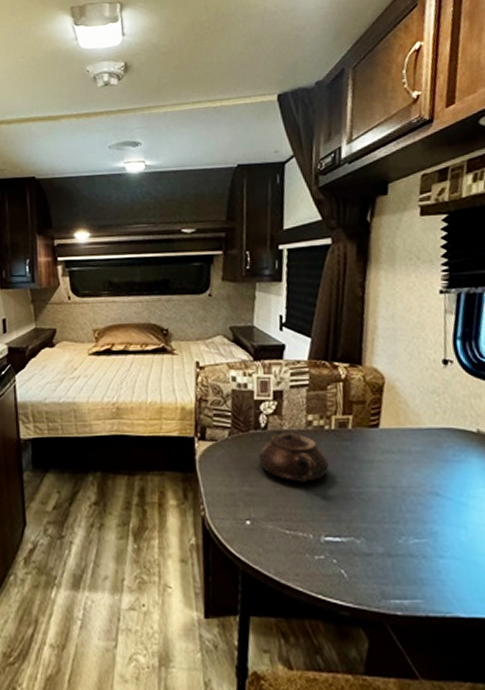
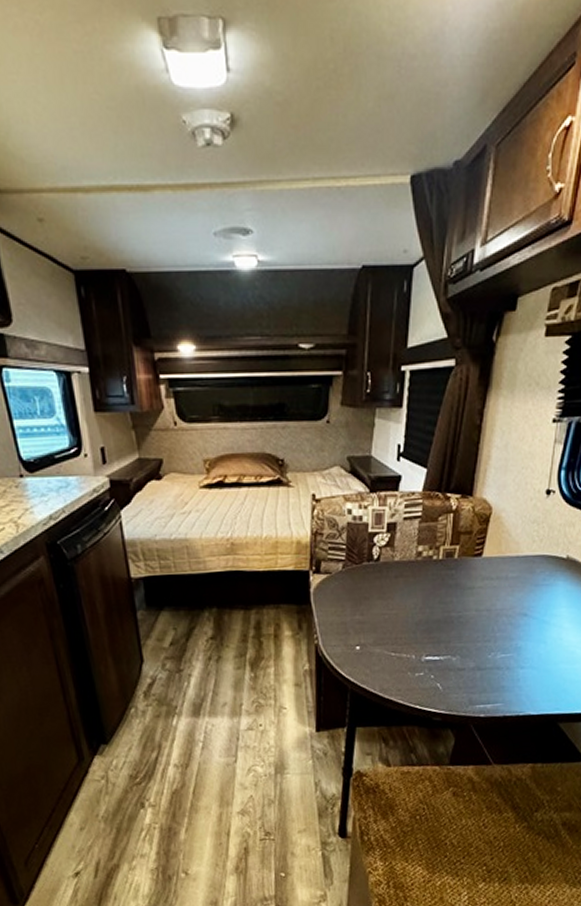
teapot: present [259,430,329,482] -> none [370,561,434,609]

